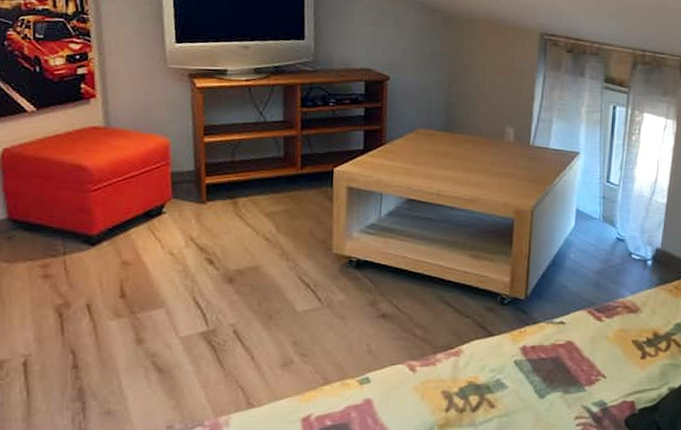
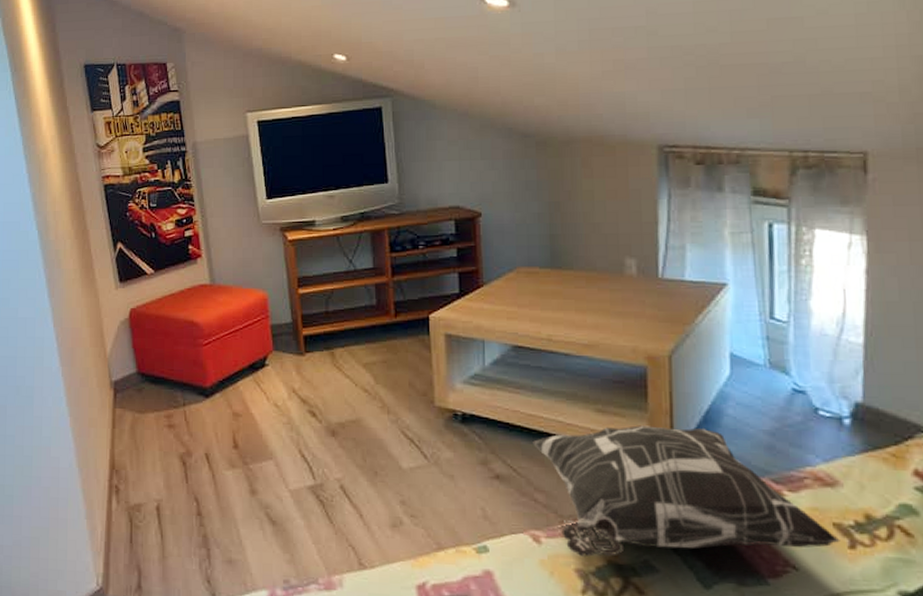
decorative pillow: none [416,268,636,380] -> present [533,425,840,556]

